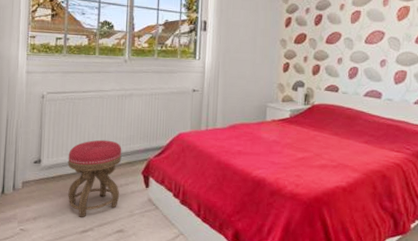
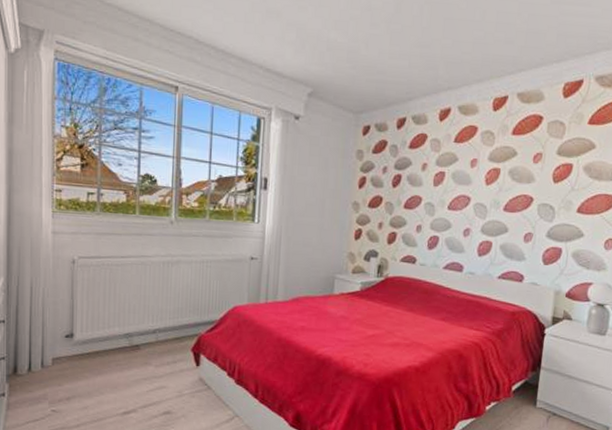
stool: present [67,139,122,217] -> none [105,312,169,398]

